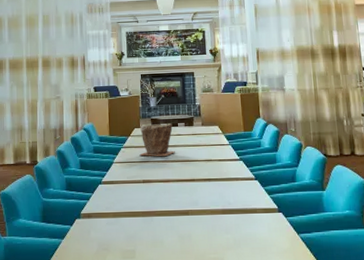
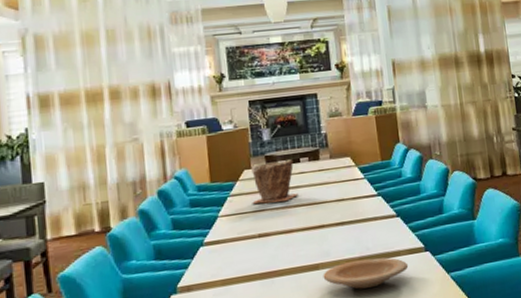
plate: none [191,212,264,236] -> present [323,257,409,289]

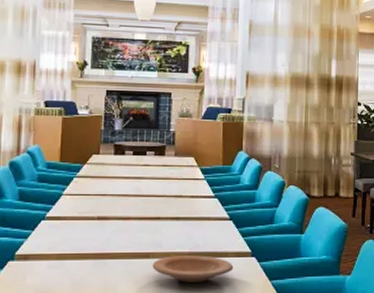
plant pot: present [251,159,298,205] -> none [96,151,140,190]

